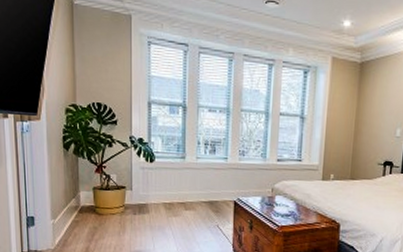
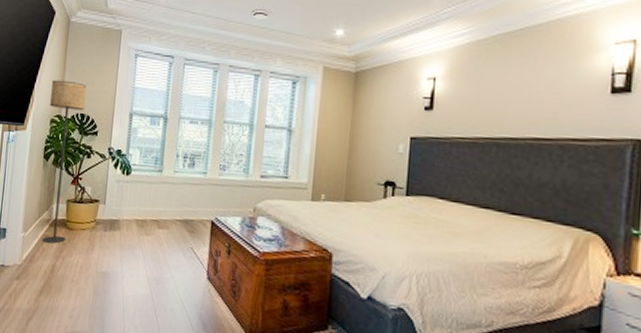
floor lamp: none [62,67,100,228] -> present [43,79,87,244]

